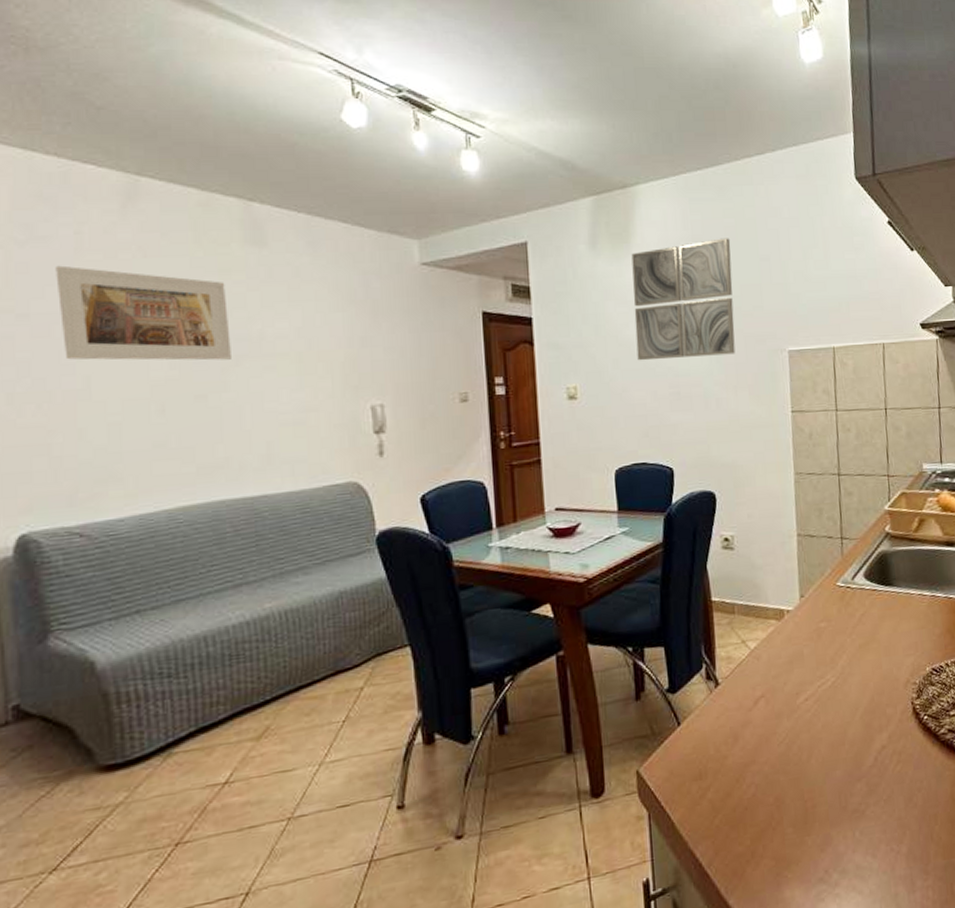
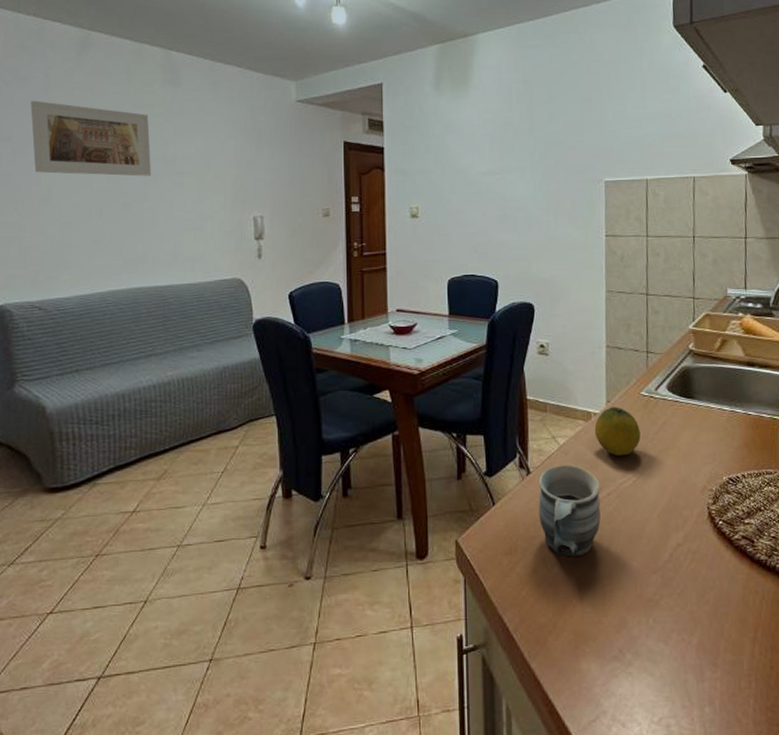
wall art: present [631,238,736,361] -> none [469,80,557,187]
mug: none [729,669,799,776] -> present [538,463,601,557]
fruit: none [788,601,838,656] -> present [594,406,641,456]

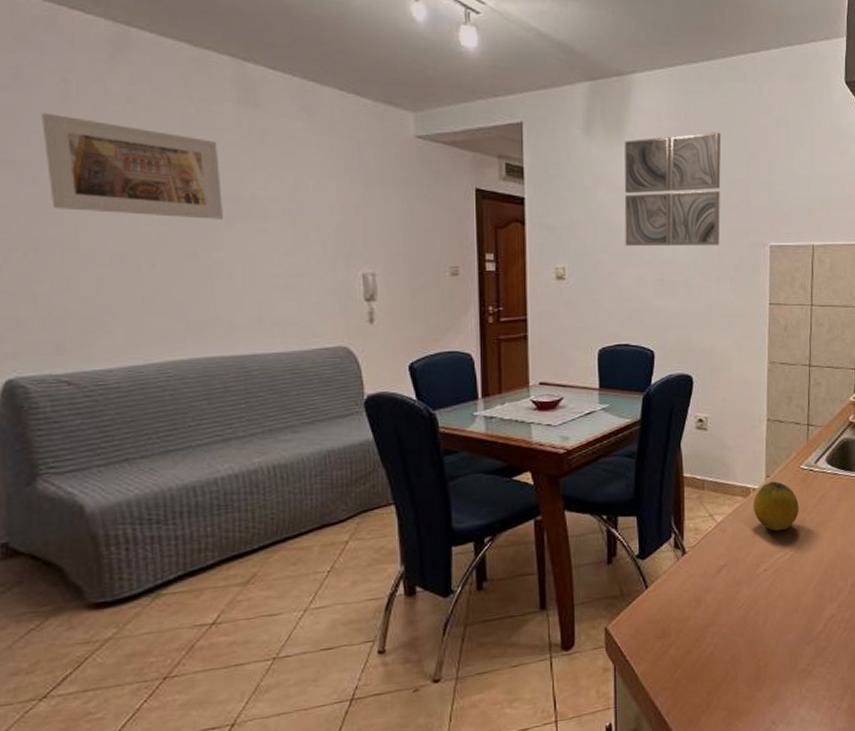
wall art: none [469,80,557,187] -> present [624,132,722,247]
mug: present [538,463,601,557] -> none [693,541,758,636]

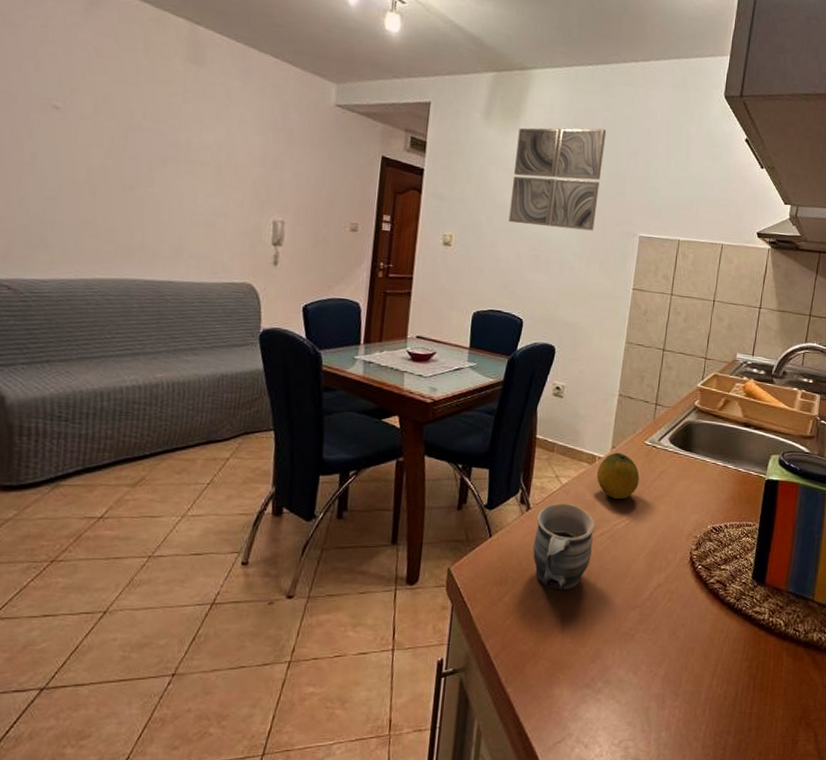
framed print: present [41,112,223,219] -> none [17,51,164,160]
mug: none [693,541,758,636] -> present [532,502,595,591]

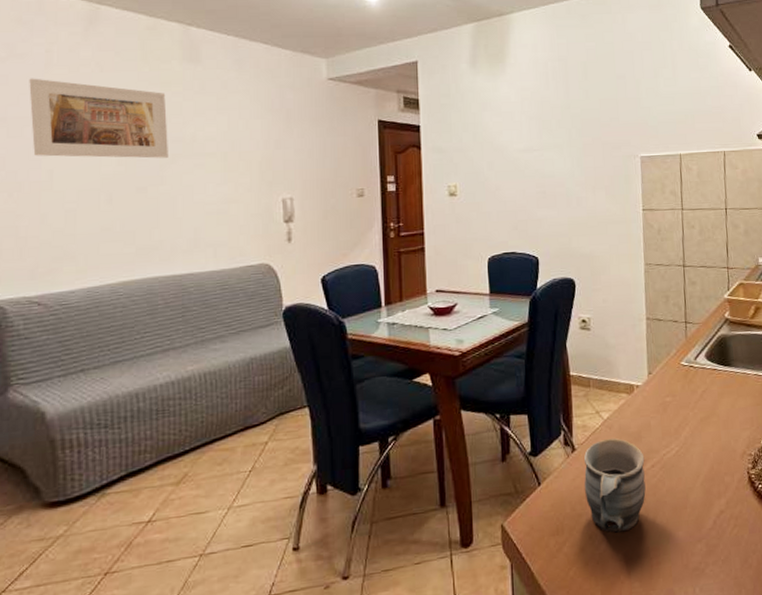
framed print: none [17,51,164,160] -> present [29,78,168,159]
wall art: present [508,128,607,231] -> none [506,59,594,164]
fruit: present [596,452,640,500] -> none [637,378,682,427]

